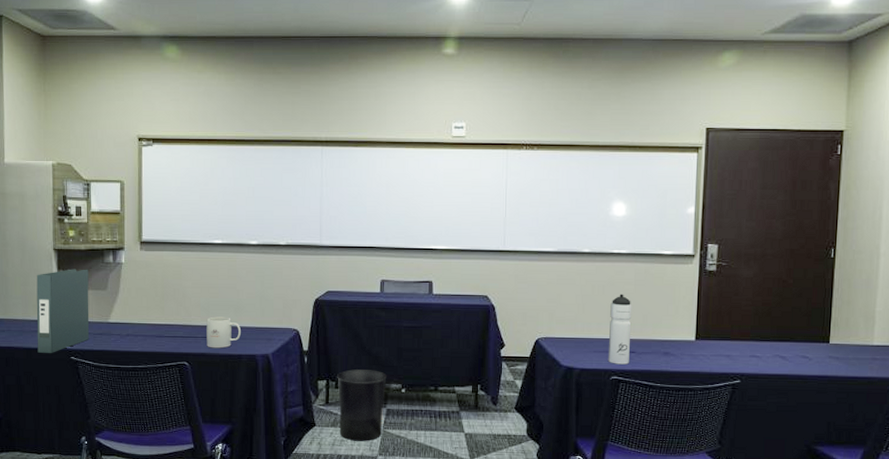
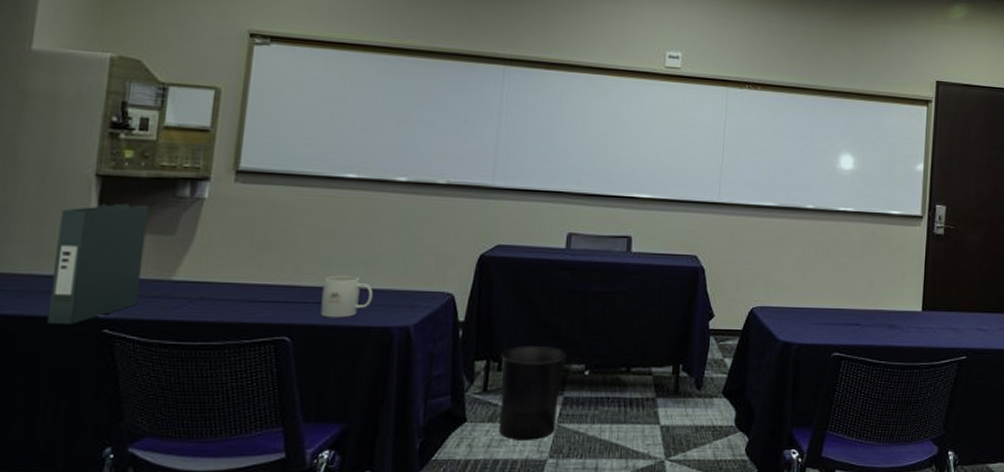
water bottle: present [607,294,632,365] -> none [829,257,857,339]

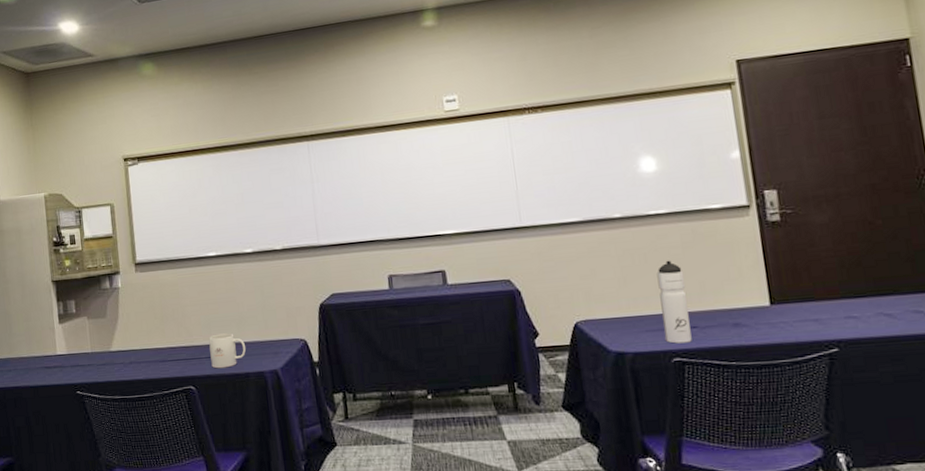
binder: present [47,203,149,324] -> none [37,297,93,390]
waste bin: present [498,346,567,440] -> none [353,376,412,460]
water bottle: none [829,257,857,339] -> present [656,260,692,344]

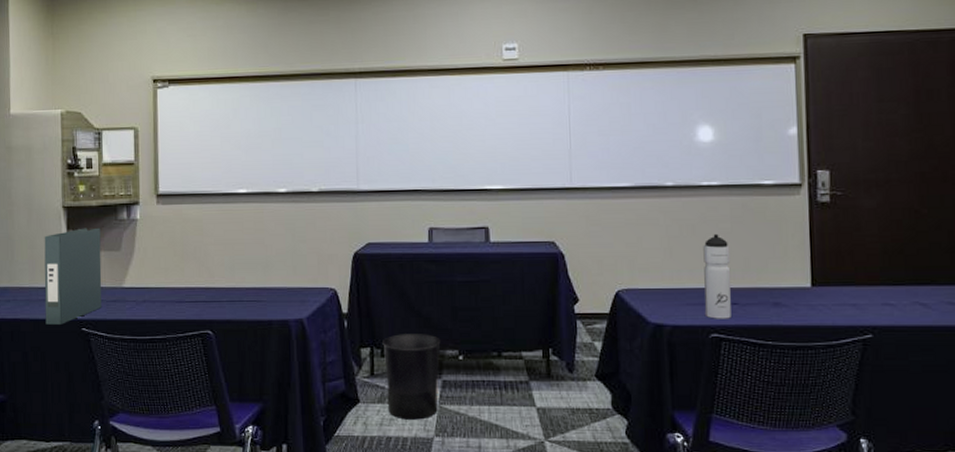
binder: none [37,297,93,390] -> present [44,227,102,325]
mug: present [209,333,247,369] -> none [231,277,272,314]
waste bin: none [353,376,412,460] -> present [382,334,441,420]

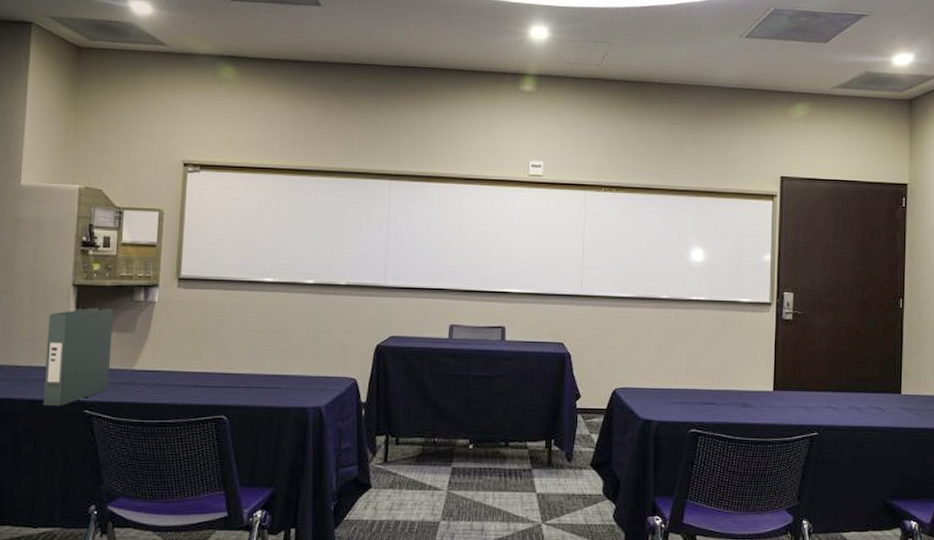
waste bin: present [382,334,441,420] -> none [398,423,453,505]
water bottle: present [703,233,731,319] -> none [686,342,711,417]

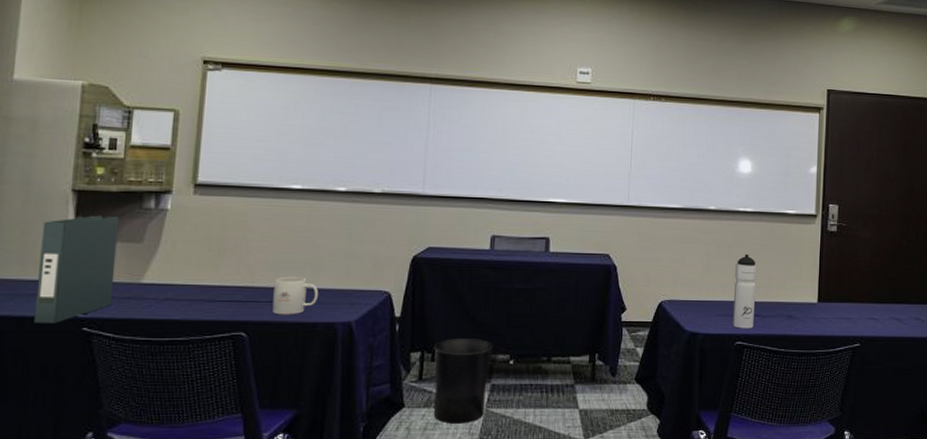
mug: none [250,364,291,400] -> present [272,276,319,315]
waste bin: none [398,423,453,505] -> present [433,339,493,424]
water bottle: none [686,342,711,417] -> present [732,254,757,329]

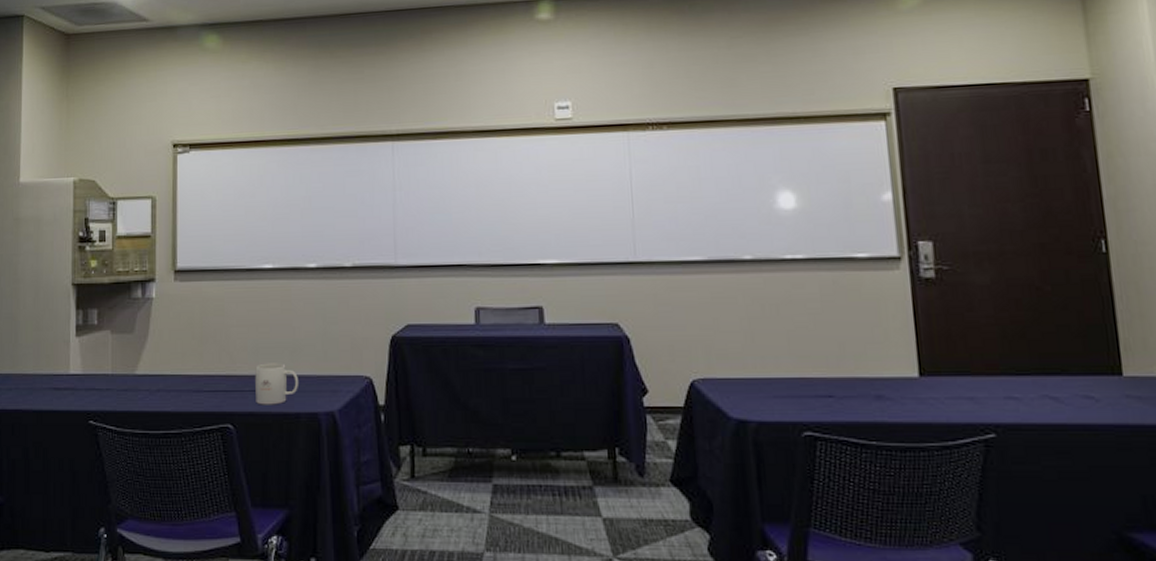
binder: present [33,215,119,323] -> none [49,307,113,417]
waste bin: present [433,339,493,424] -> none [424,430,491,531]
water bottle: present [732,254,757,329] -> none [790,314,827,414]

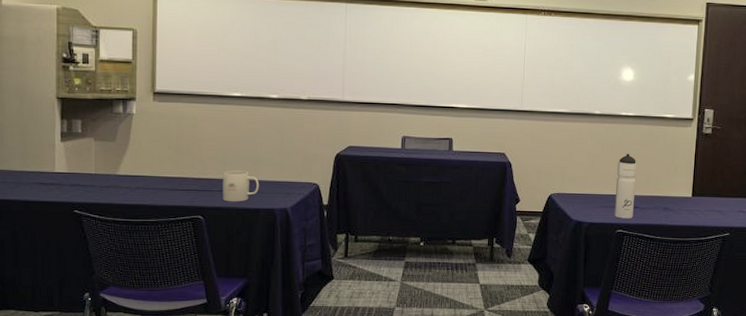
water bottle: none [790,314,827,414] -> present [614,153,637,219]

